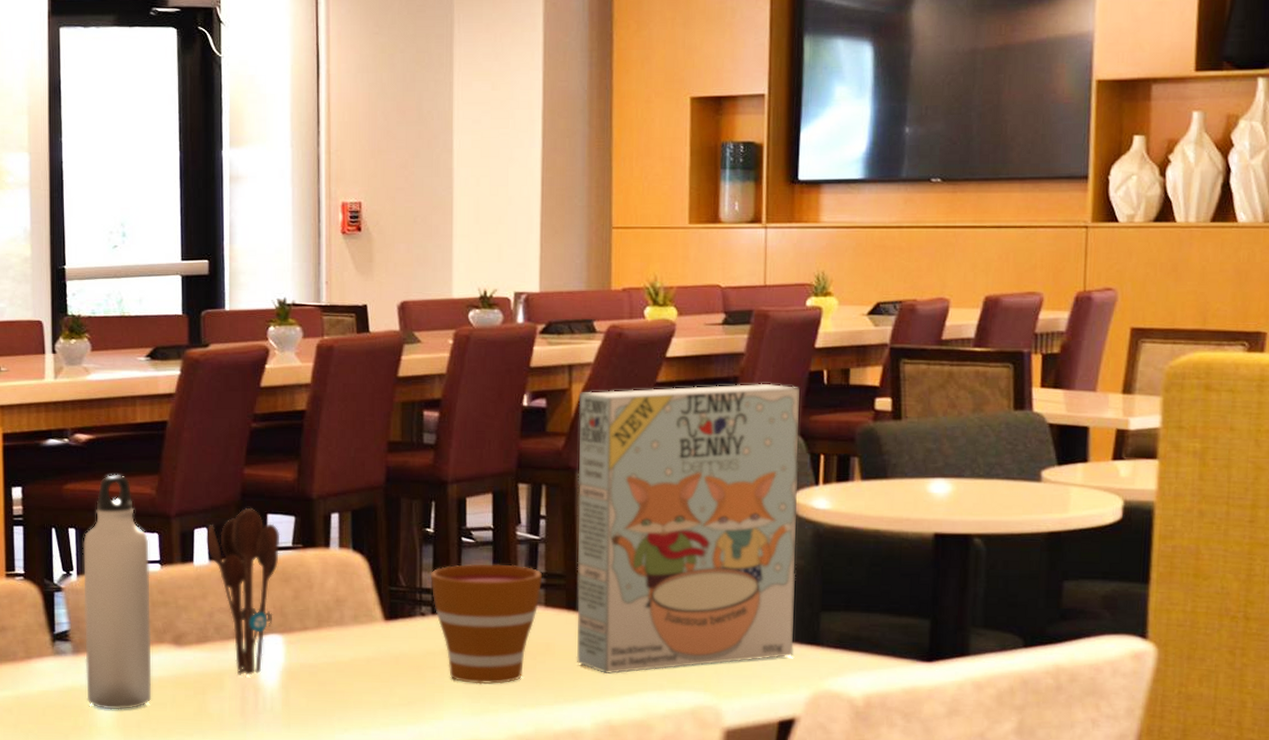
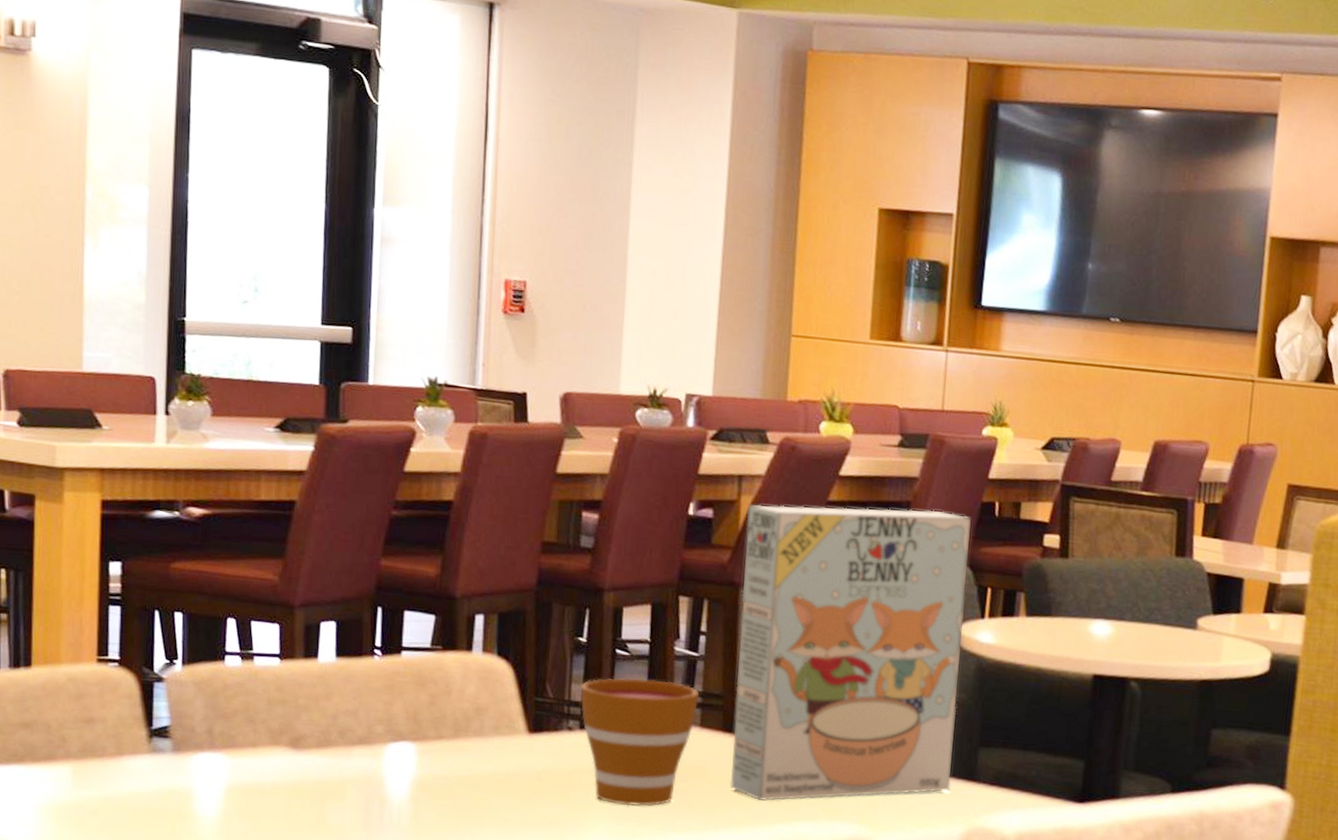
water bottle: present [83,475,152,710] -> none [186,555,268,817]
utensil holder: present [207,507,280,676] -> none [334,602,418,786]

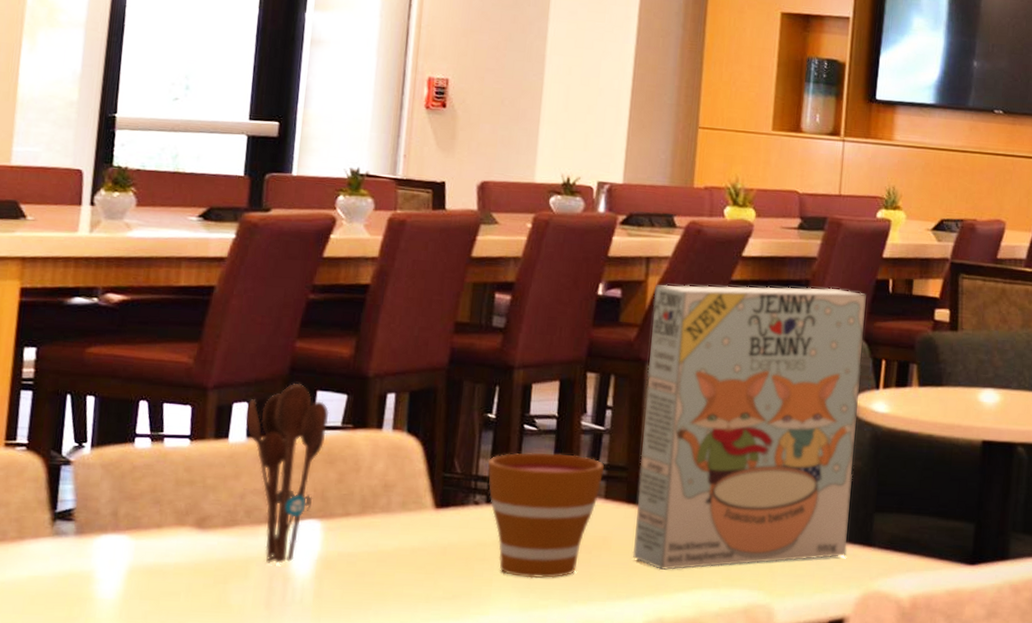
utensil holder: none [334,602,418,786] -> present [245,382,330,564]

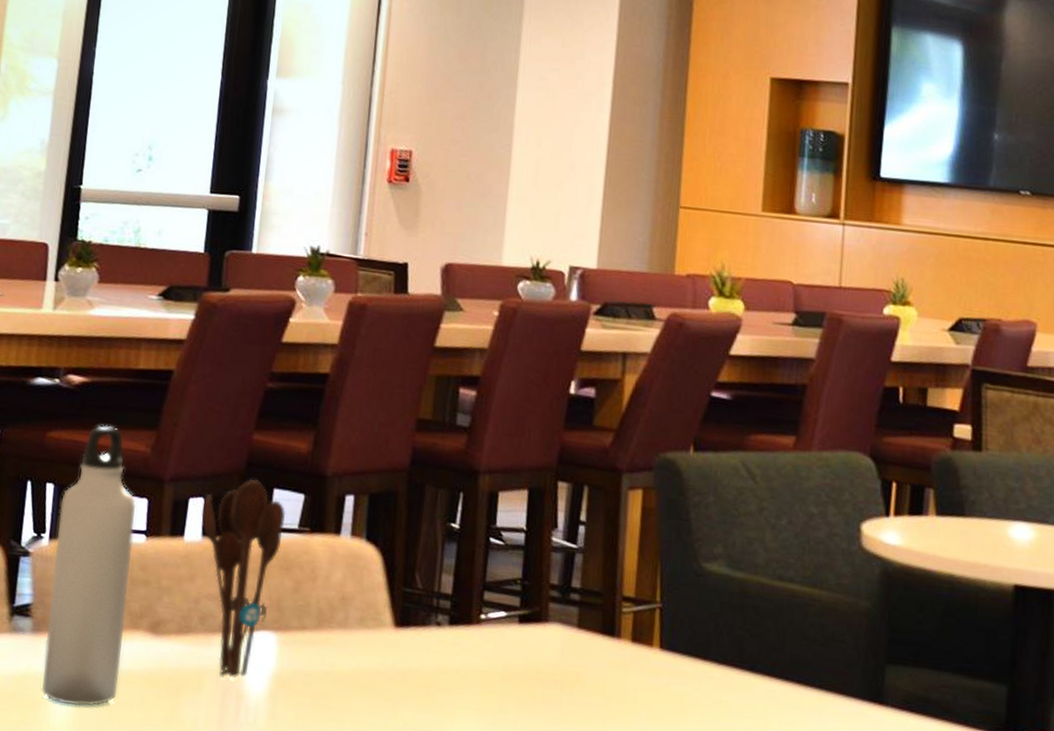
water bottle: none [86,340,180,599] -> present [41,425,137,707]
cup: present [487,452,605,578] -> none [450,569,578,716]
cereal box: present [632,284,866,570] -> none [608,384,873,717]

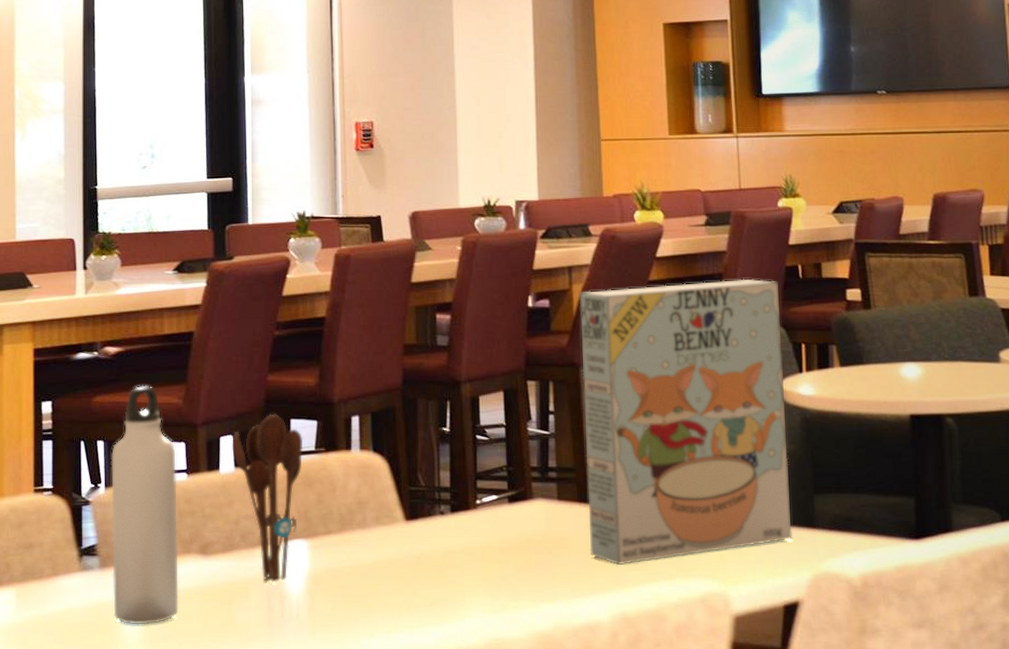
cereal box: none [608,384,873,717] -> present [580,278,792,565]

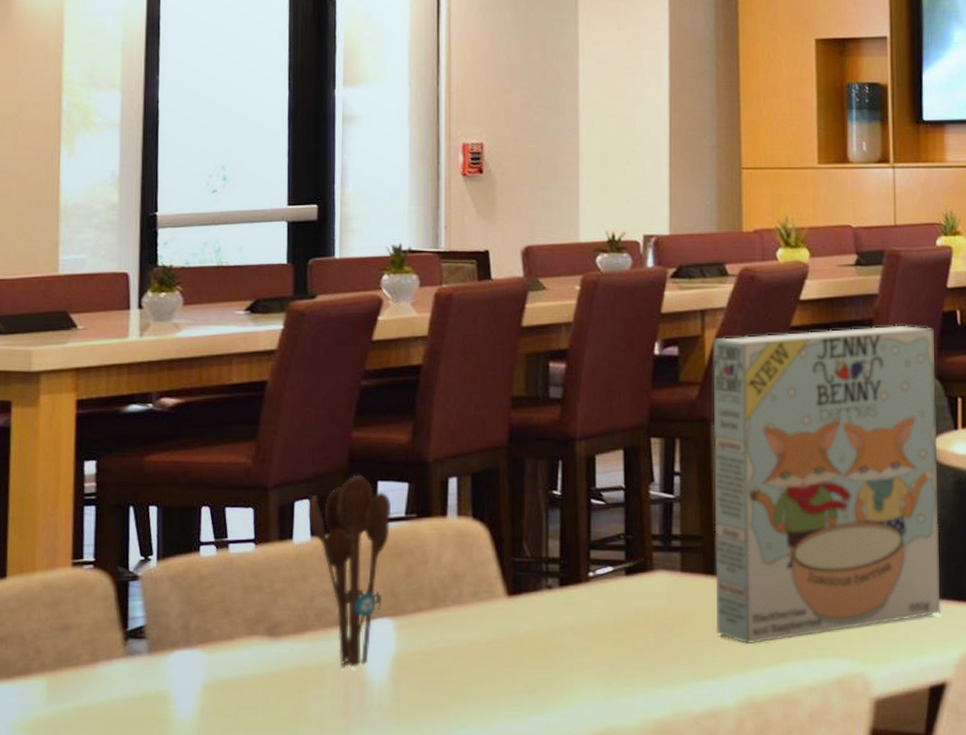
water bottle: present [111,386,179,625] -> none [163,443,243,718]

